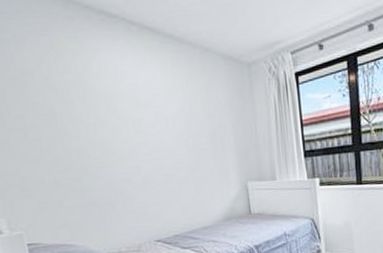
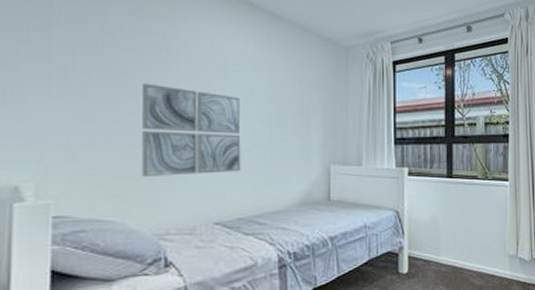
wall art: none [70,120,170,207] -> present [141,83,242,178]

